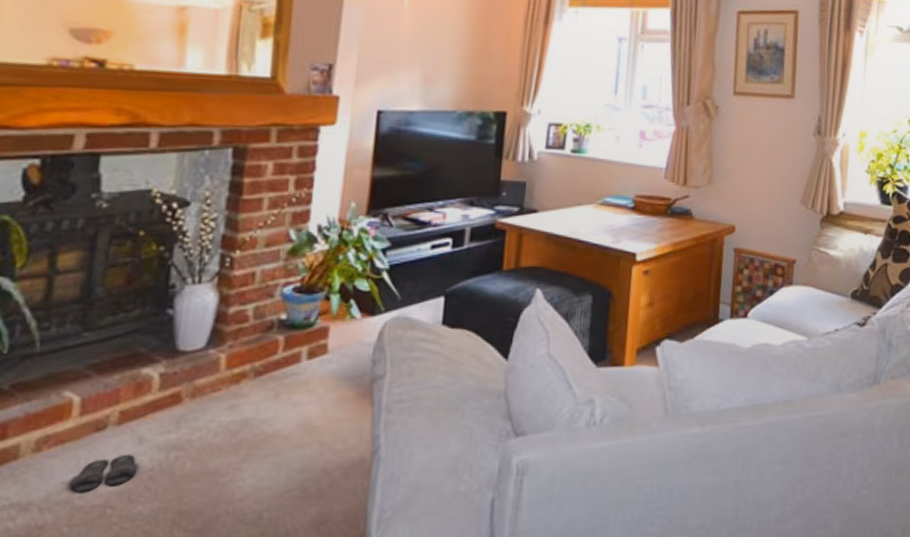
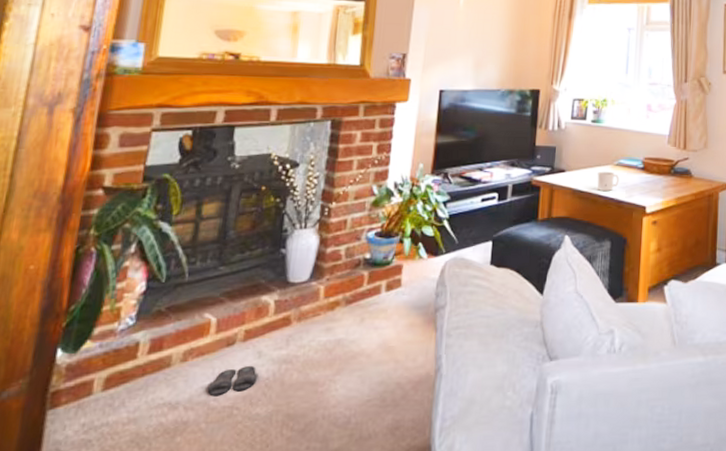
mug: none [576,211,605,236] -> present [597,171,620,192]

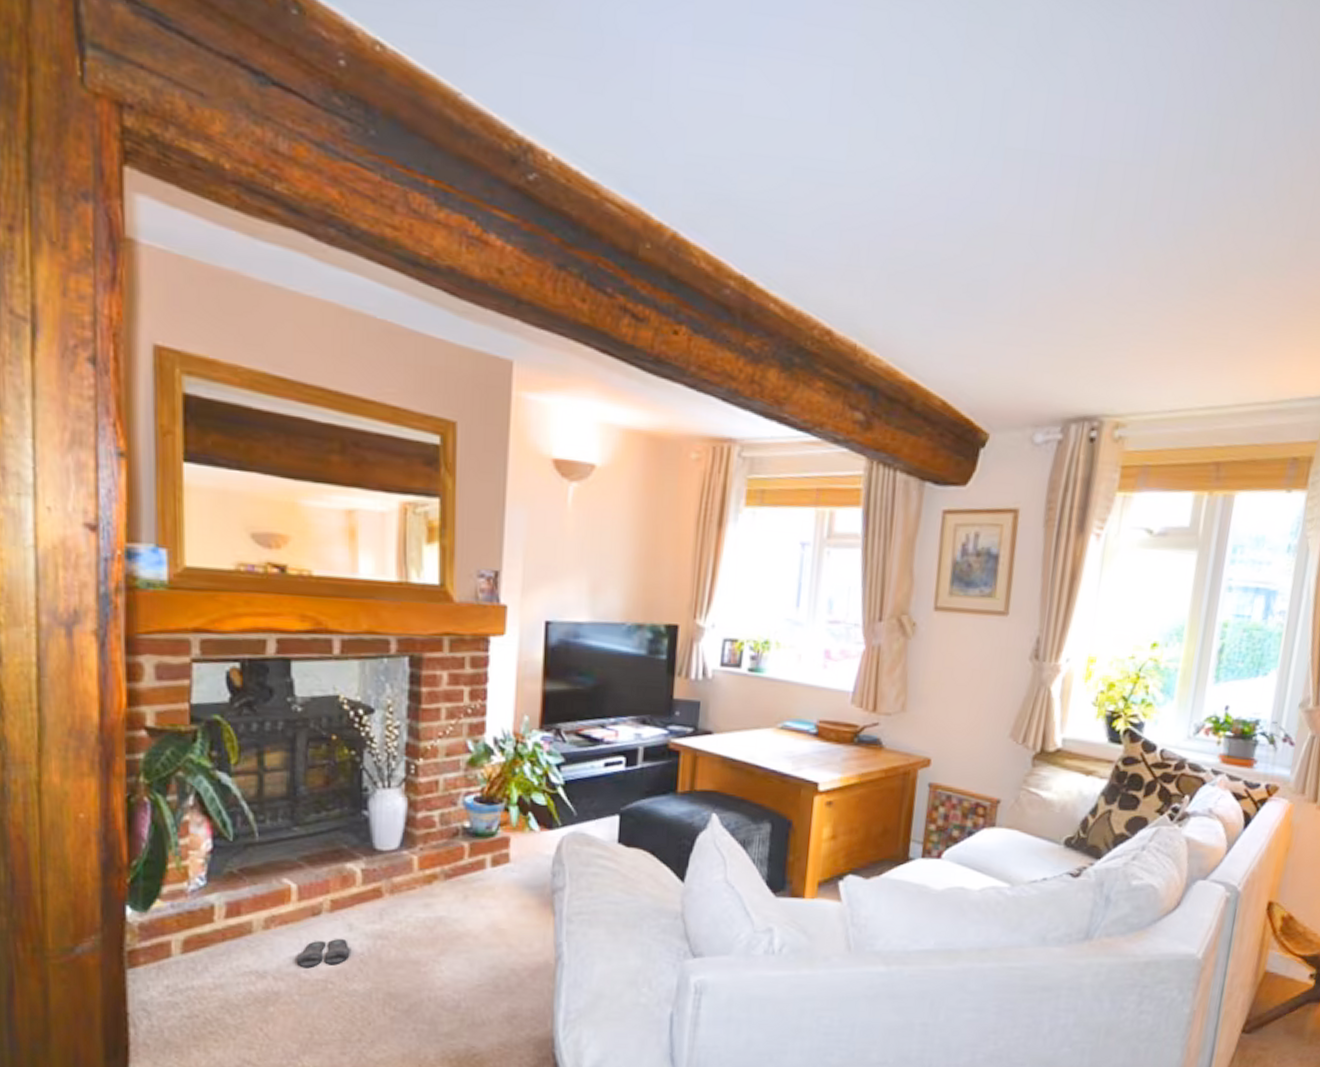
mug: present [597,171,620,192] -> none [754,735,785,762]

